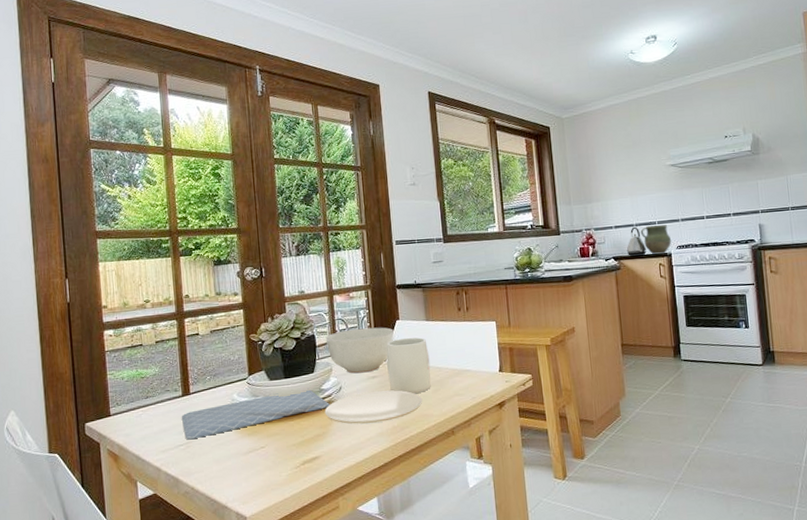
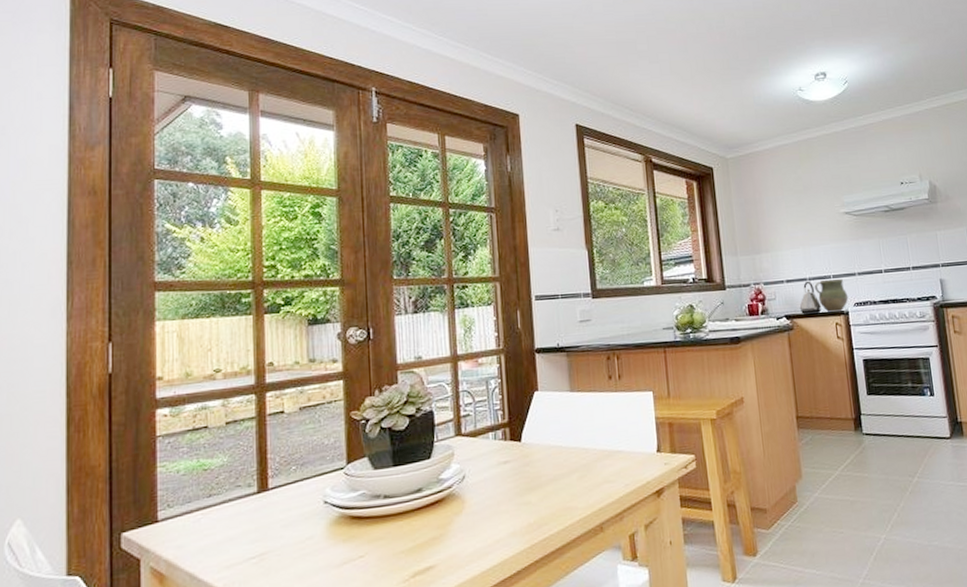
placemat: present [182,388,330,440] -> none [256,478,450,551]
plate: present [324,390,423,425] -> none [443,477,566,523]
bowl: present [325,327,395,374] -> none [446,400,532,458]
mug: present [386,337,431,394] -> none [521,412,576,483]

